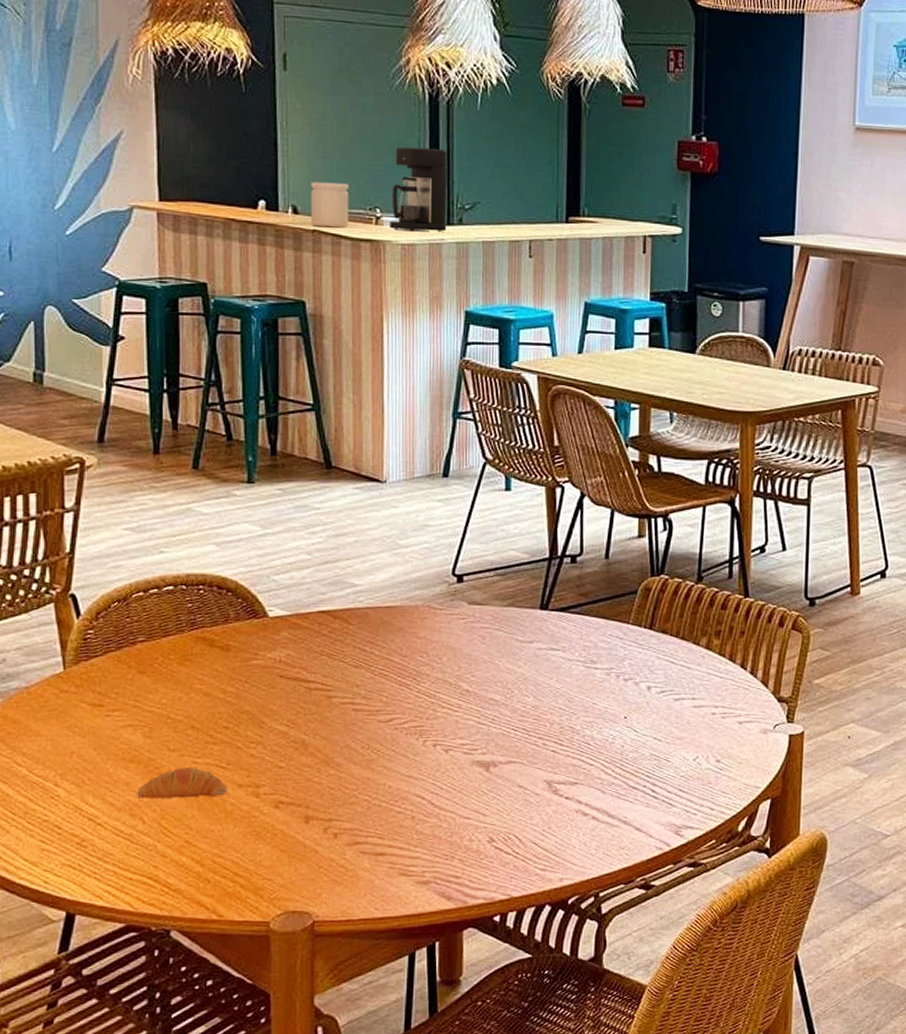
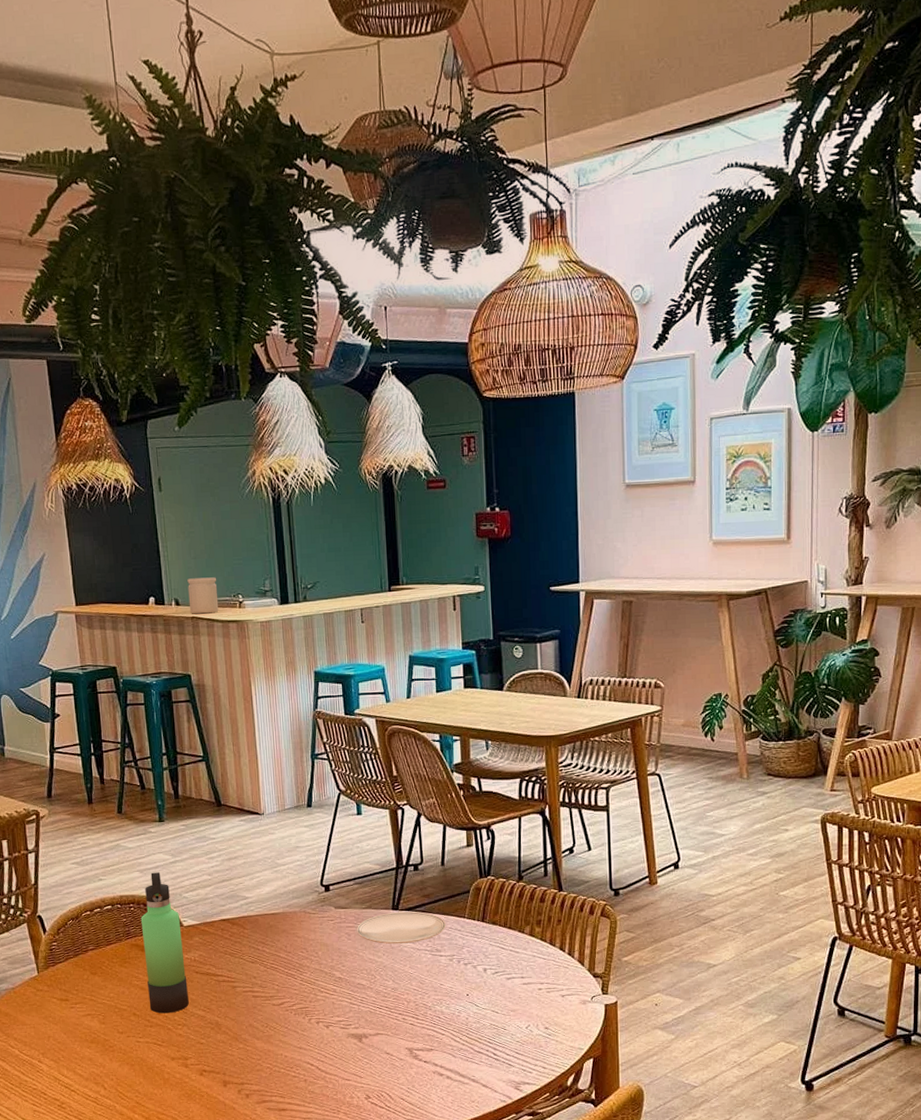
croissant: present [137,768,227,799] -> none [98,1045,164,1070]
thermos bottle: none [212,547,268,727] -> present [140,872,189,1014]
coffee maker: present [389,146,448,232] -> none [249,541,295,611]
plate: none [493,612,606,652] -> present [356,911,447,945]

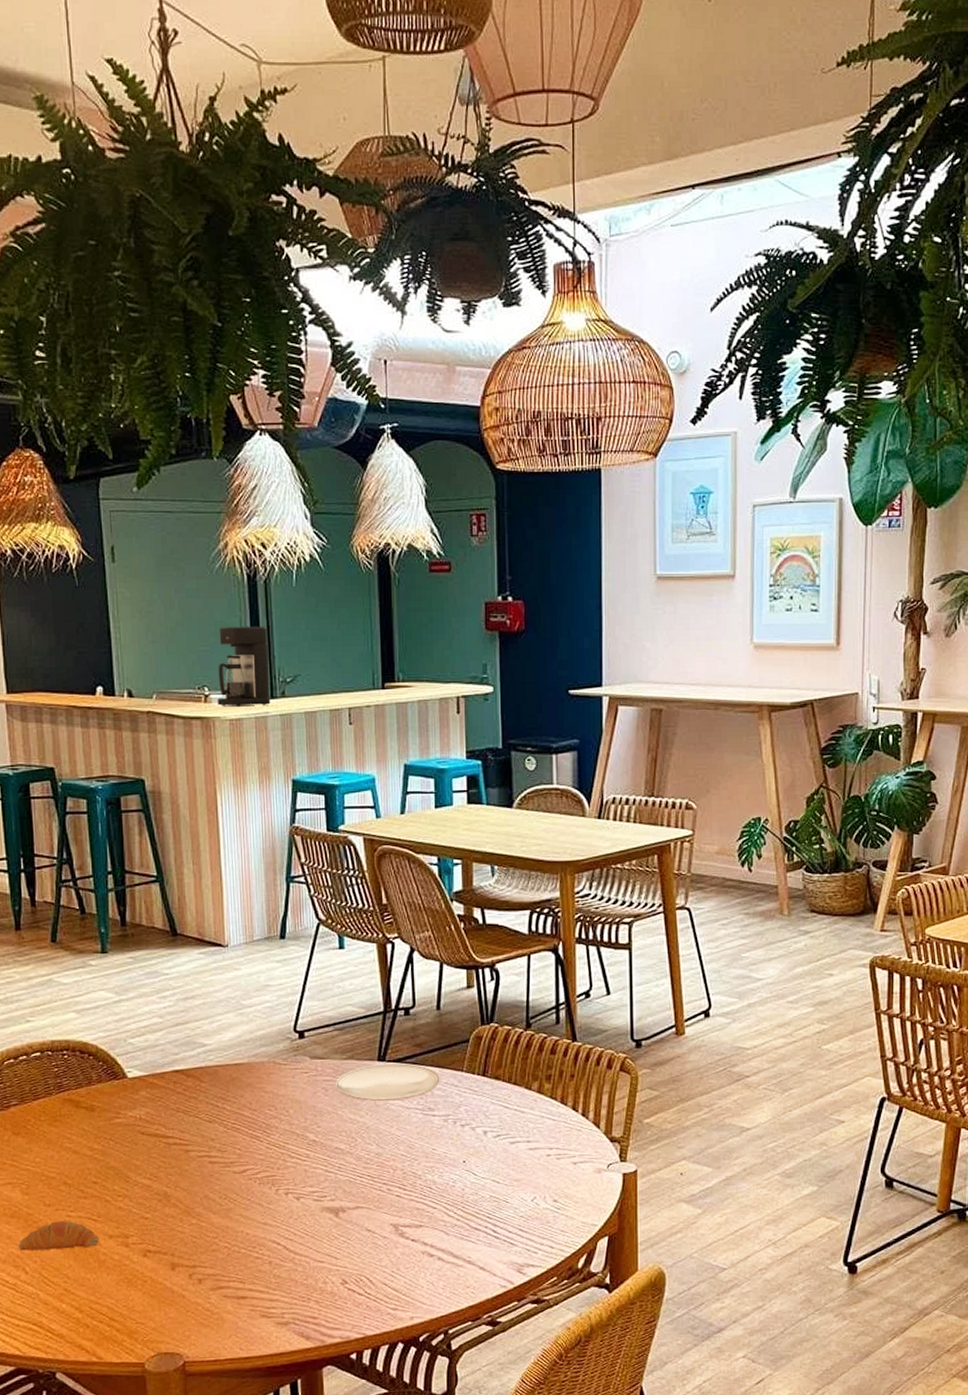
croissant: none [98,1045,164,1070] -> present [19,1221,99,1251]
thermos bottle: present [140,872,189,1014] -> none [76,1013,132,1182]
jar: present [187,577,219,614] -> none [143,665,180,708]
coffee maker: none [249,541,295,611] -> present [217,626,271,707]

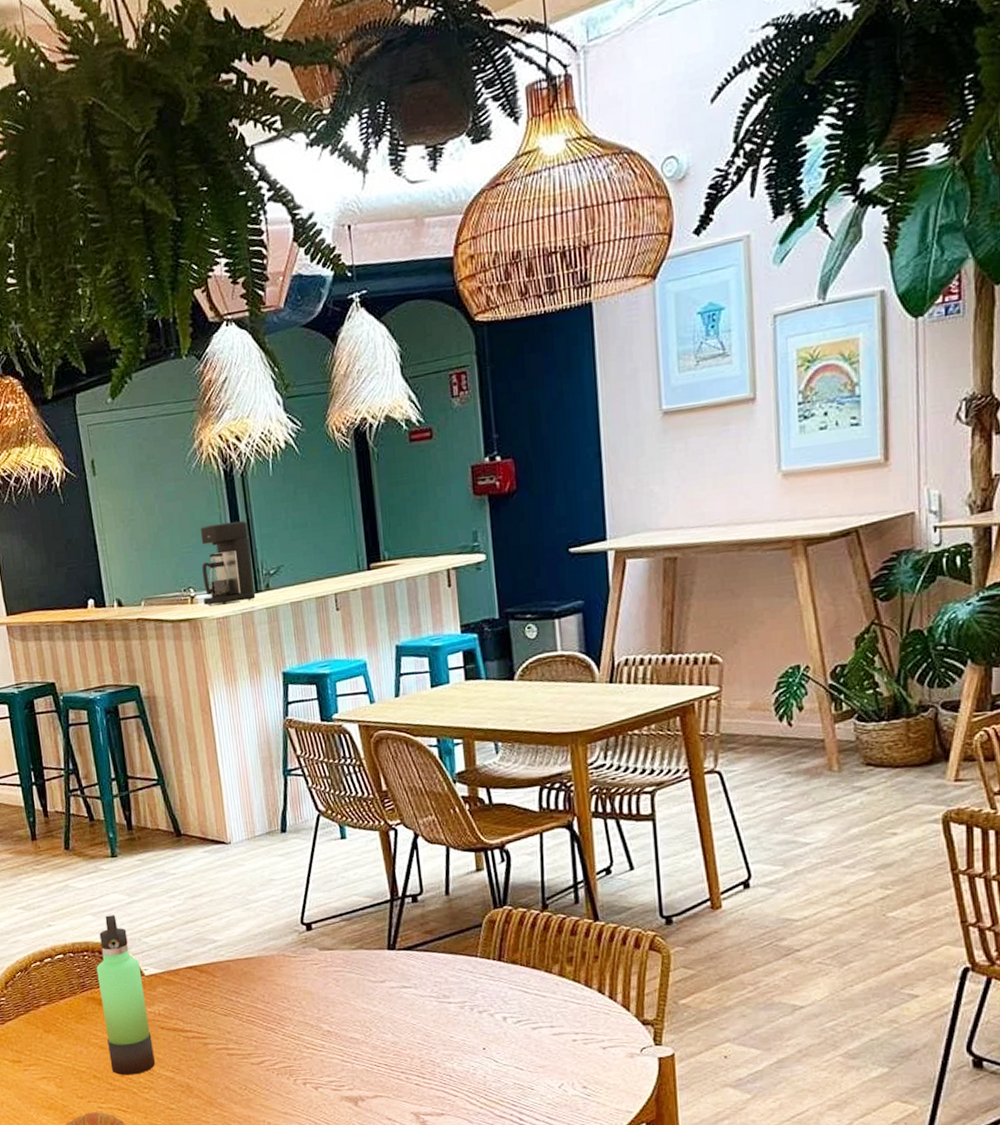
thermos bottle: none [76,1013,132,1182] -> present [96,915,155,1076]
plate: present [335,1063,441,1102] -> none [345,951,455,991]

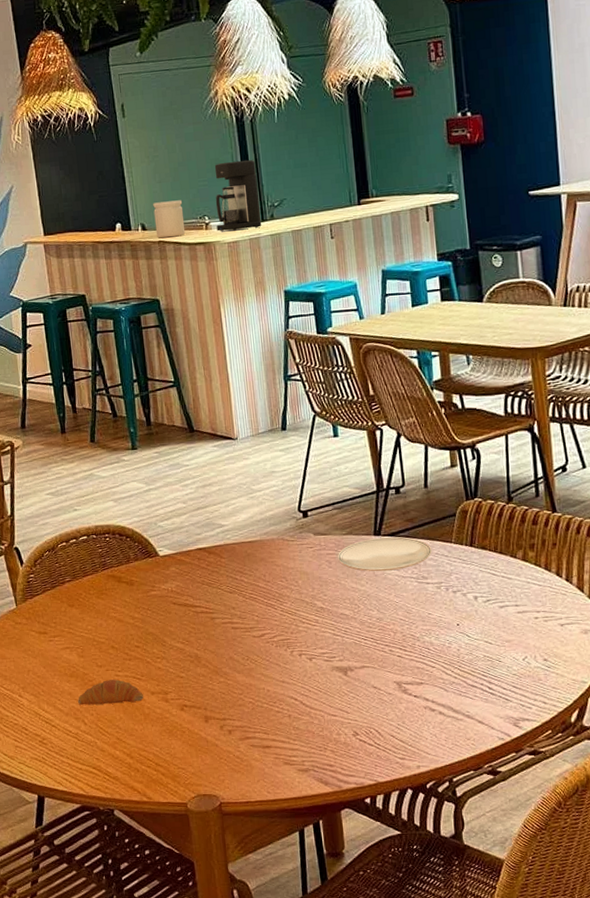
thermos bottle: present [96,915,155,1076] -> none [116,501,167,646]
jar: none [130,570,168,616] -> present [153,200,186,238]
plate: none [345,951,455,991] -> present [337,536,433,572]

